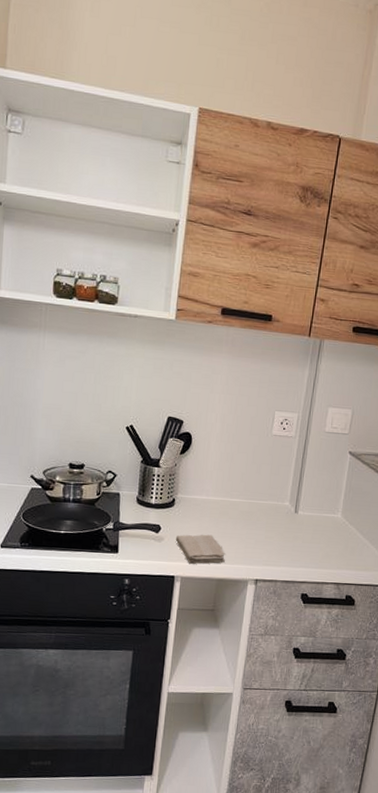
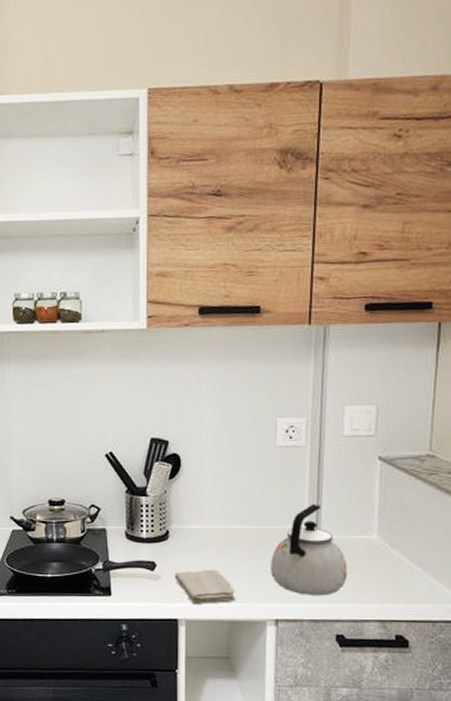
kettle: none [256,485,316,561] -> present [271,503,348,596]

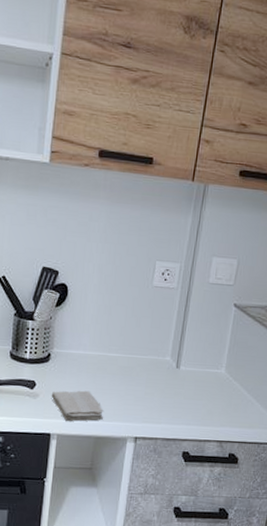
kettle: present [271,503,348,596] -> none [135,339,199,419]

